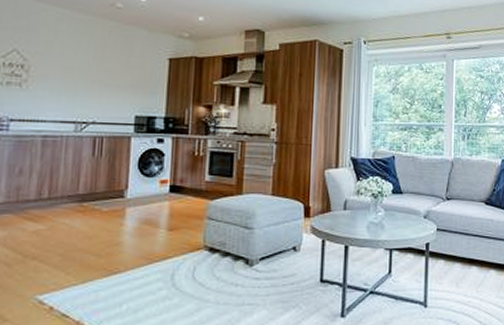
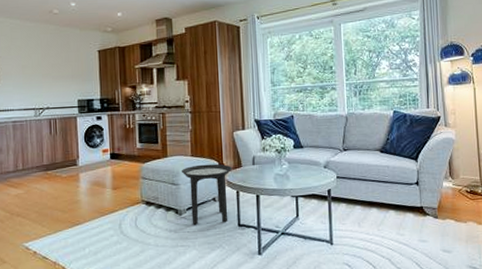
side table: none [257,206,319,279] -> present [181,163,232,225]

